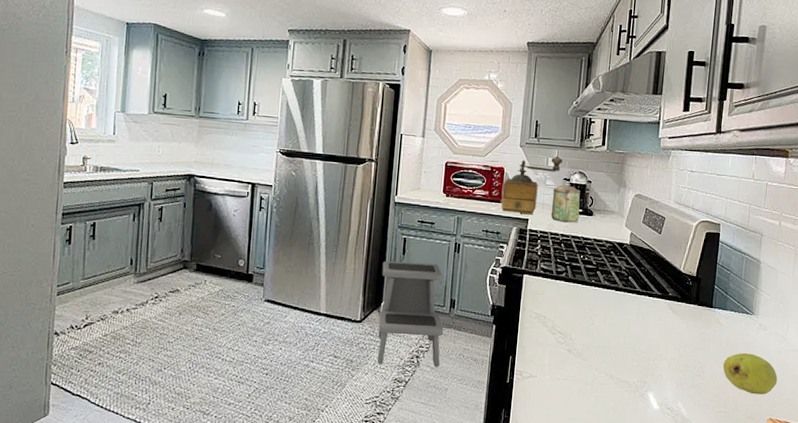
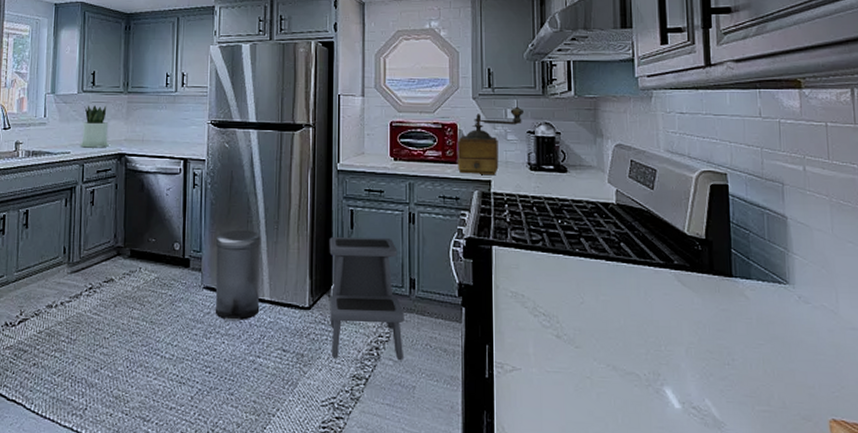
planter: none [148,126,180,168] -> present [79,105,110,148]
pedal bin: none [274,251,321,331] -> present [215,231,261,321]
canister: present [550,185,580,223] -> none [516,140,551,182]
fruit: present [723,353,778,395] -> none [757,334,835,388]

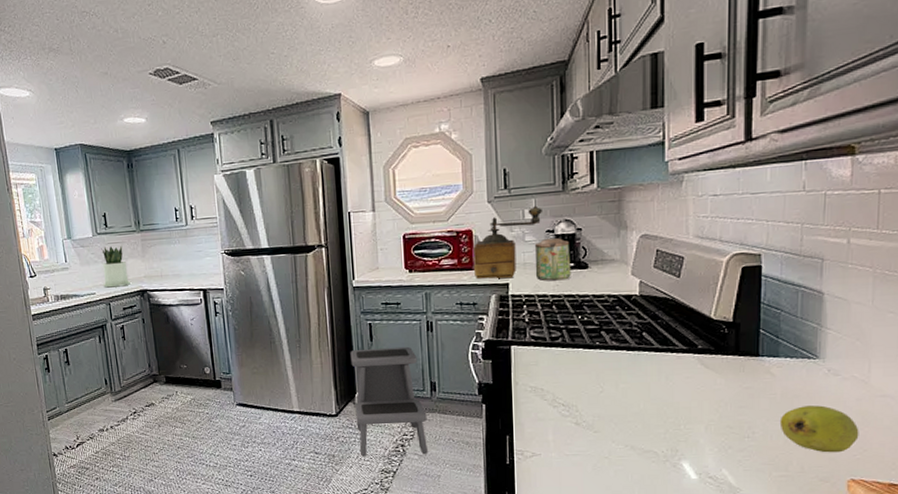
pedal bin: present [215,231,261,321] -> none [243,351,291,432]
canister: none [516,140,551,182] -> present [534,238,571,281]
fruit: none [757,334,835,388] -> present [779,405,859,453]

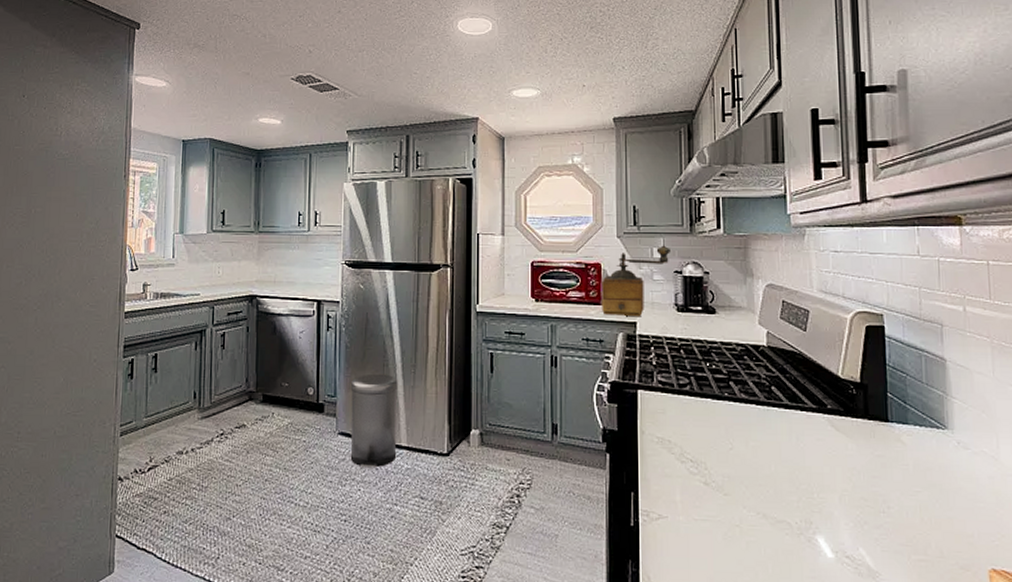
planter: present [101,245,132,288] -> none [208,245,241,290]
pedal bin: none [243,351,291,432] -> present [350,375,398,468]
step stool: present [350,346,428,457] -> none [468,380,547,507]
canister: present [534,238,571,281] -> none [662,280,699,324]
fruit: present [779,405,859,453] -> none [914,481,995,537]

